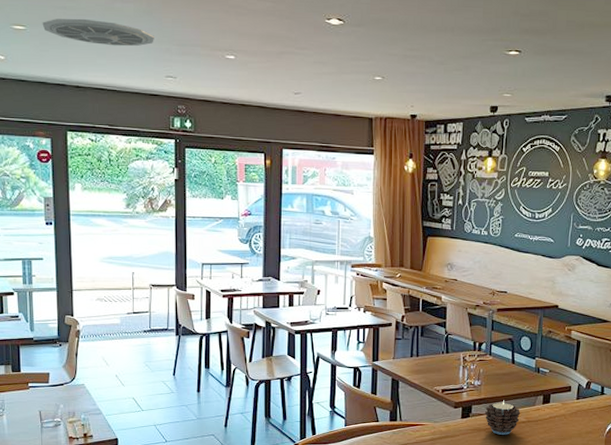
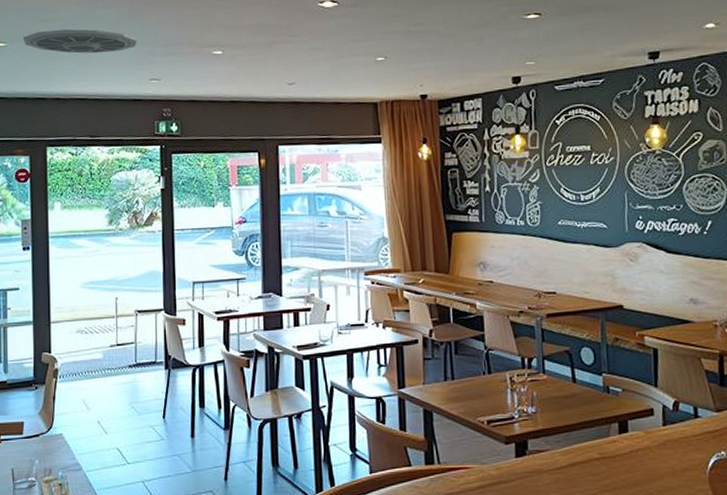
candle: present [484,400,520,435] -> none [544,431,592,478]

